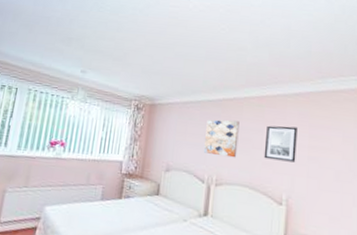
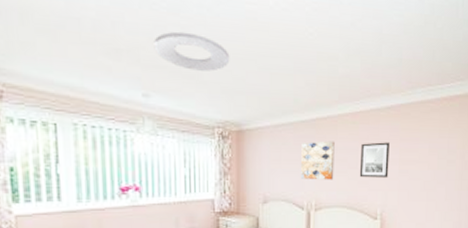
ceiling light: none [95,26,153,56] -> present [154,31,230,72]

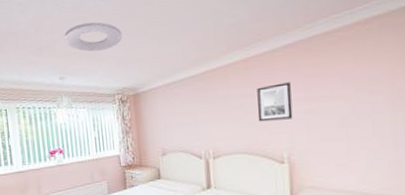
wall art: present [300,141,335,180] -> none [193,90,230,130]

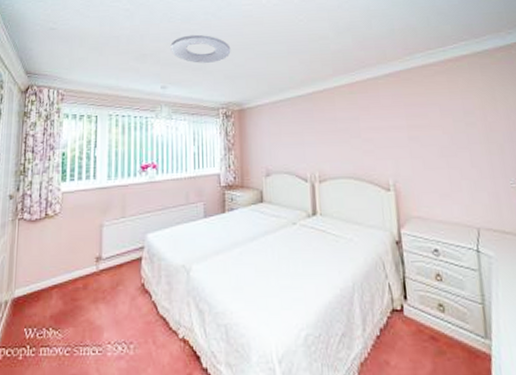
wall art: present [257,82,293,122] -> none [362,109,397,147]

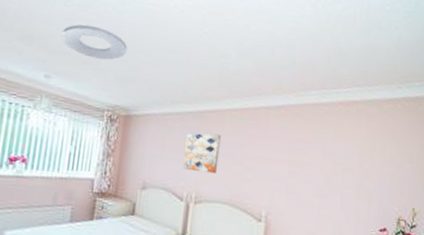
wall art: none [300,112,337,152] -> present [182,133,221,174]

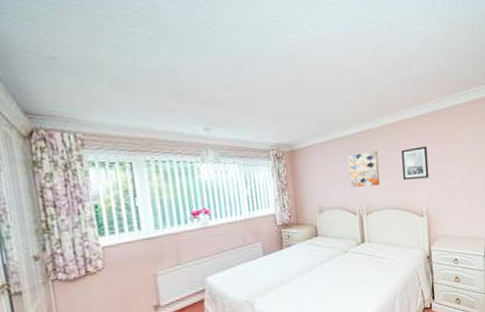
ceiling light: present [61,24,128,60] -> none [209,71,277,103]
wall art: none [244,139,279,178] -> present [401,146,429,181]

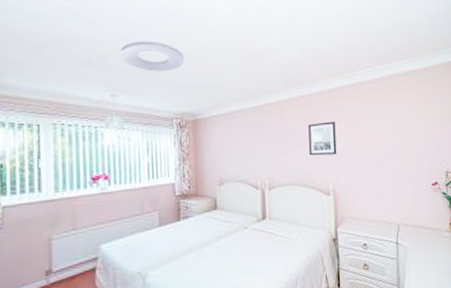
ceiling light: none [209,71,277,103] -> present [120,41,185,71]
wall art: present [348,150,380,187] -> none [252,123,285,161]

